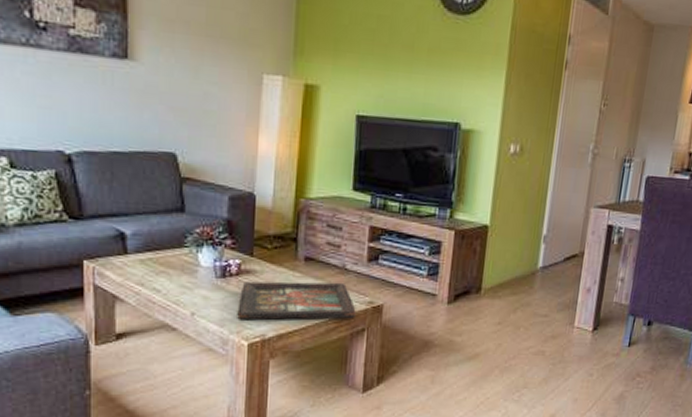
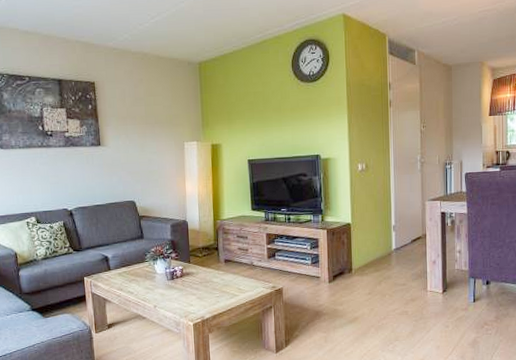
decorative tray: present [237,281,356,320] -> none [184,275,264,308]

